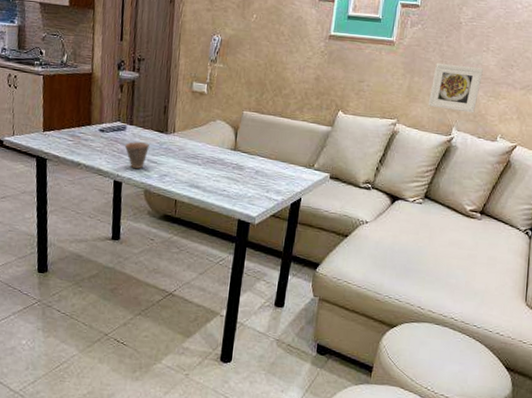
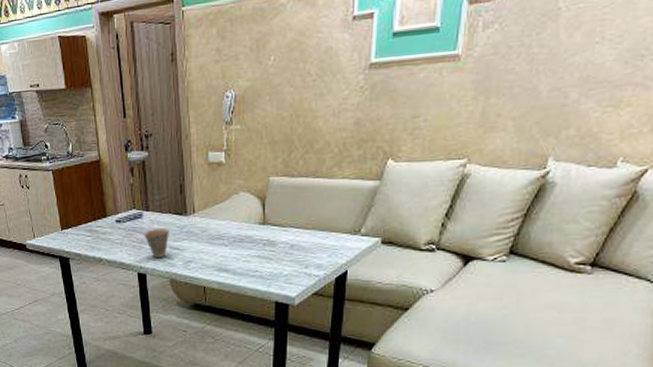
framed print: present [427,62,483,113] -> none [511,68,595,135]

